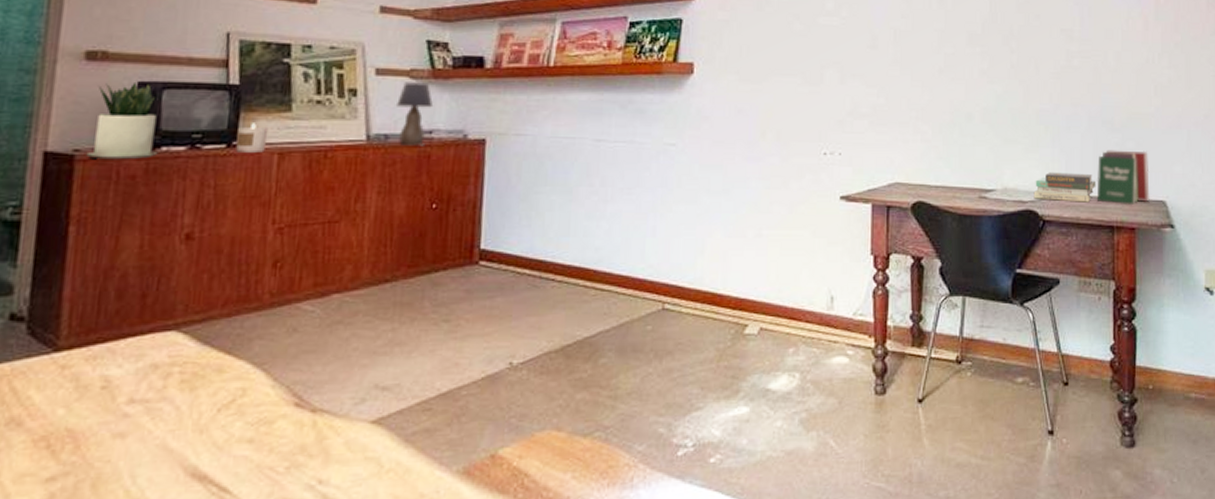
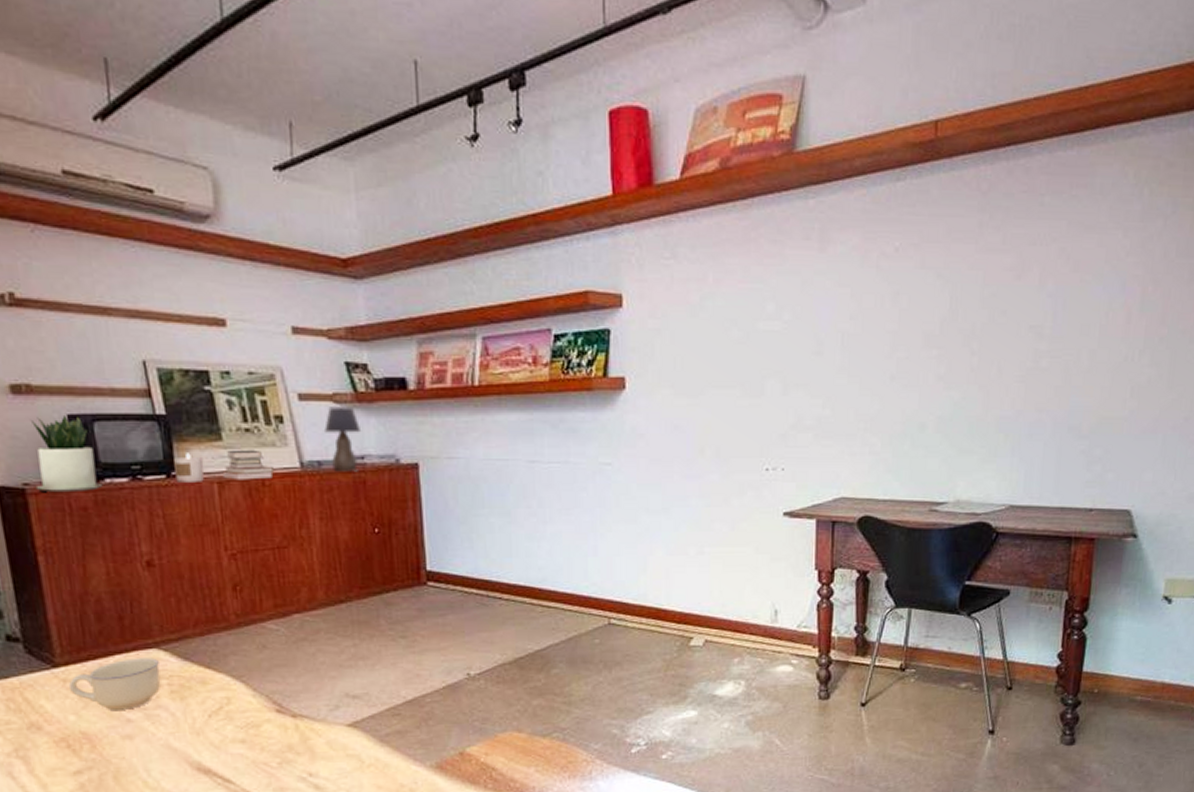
cup: none [65,341,175,403] -> present [68,658,161,710]
books: none [285,121,339,152] -> present [222,449,274,480]
books: present [1033,172,1096,203] -> none [987,483,1057,514]
books: present [1096,150,1150,206] -> none [1055,458,1117,516]

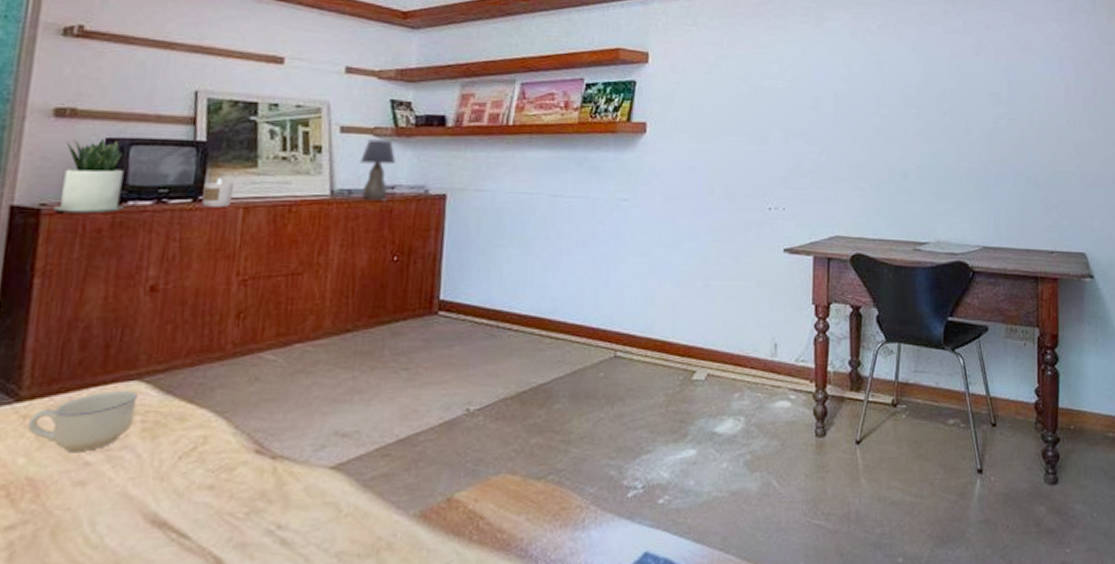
books: present [222,449,274,480] -> none [250,176,303,207]

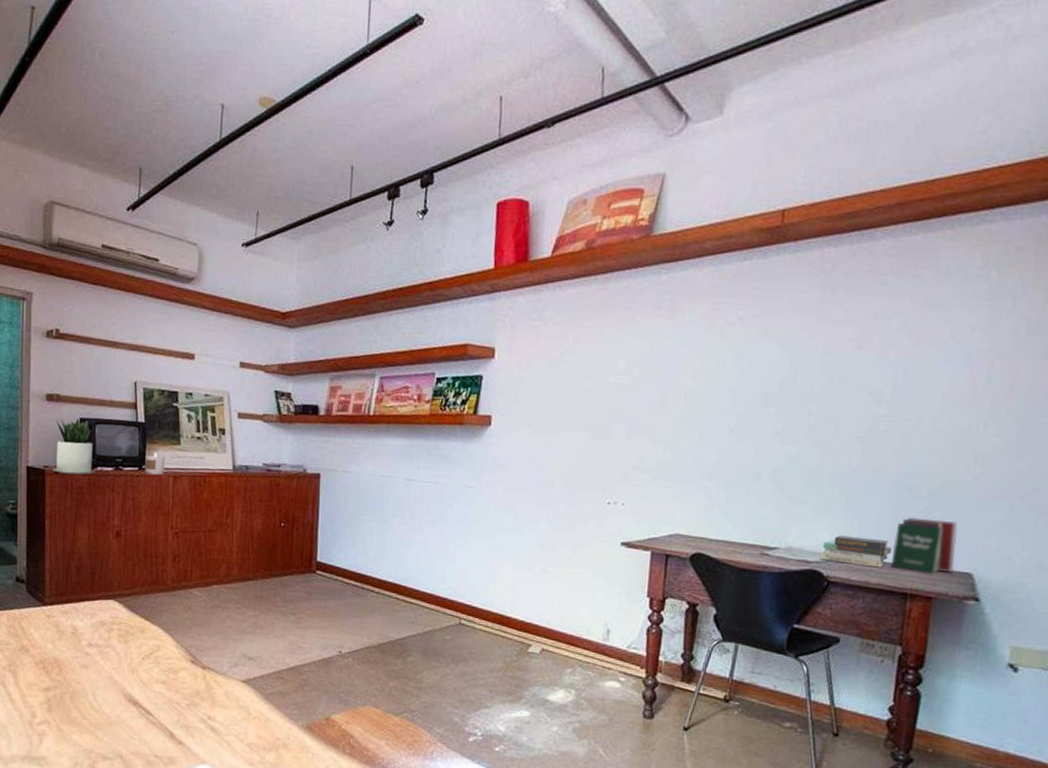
cup: present [27,391,138,452] -> none [51,605,114,645]
table lamp: present [359,138,397,201] -> none [253,424,281,477]
books: none [964,226,1022,255] -> present [819,535,892,568]
books: none [1022,205,1071,258] -> present [890,517,958,575]

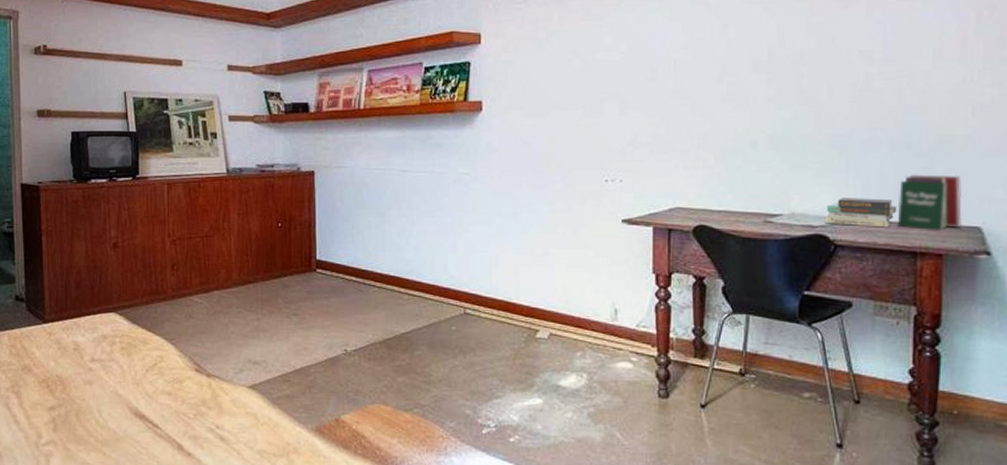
planter: present [52,419,96,476] -> none [46,133,90,190]
candle: present [145,452,166,476] -> none [139,161,159,184]

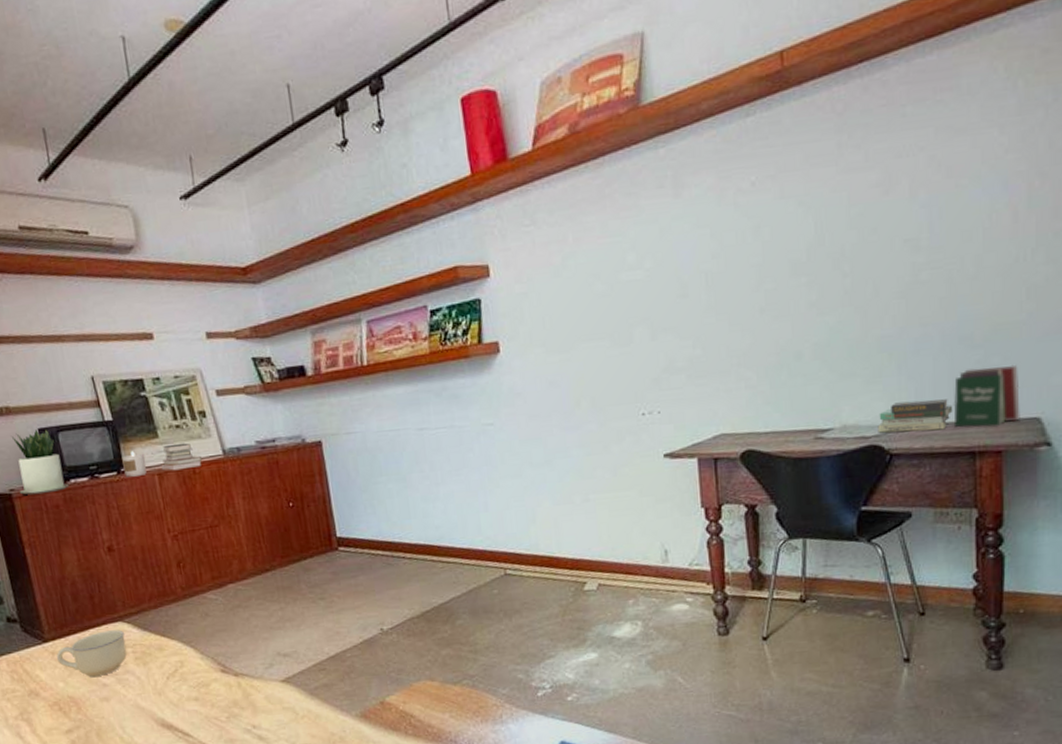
planter: none [46,133,90,190] -> present [12,430,69,496]
cup: none [52,319,115,361] -> present [56,630,128,677]
candle: none [139,161,159,184] -> present [122,451,147,478]
books: none [171,158,207,183] -> present [160,442,202,471]

